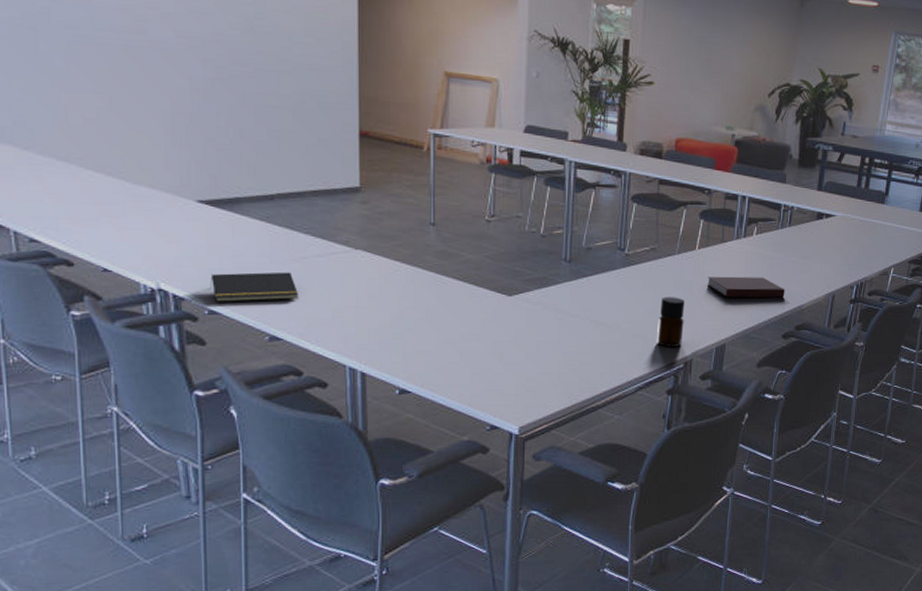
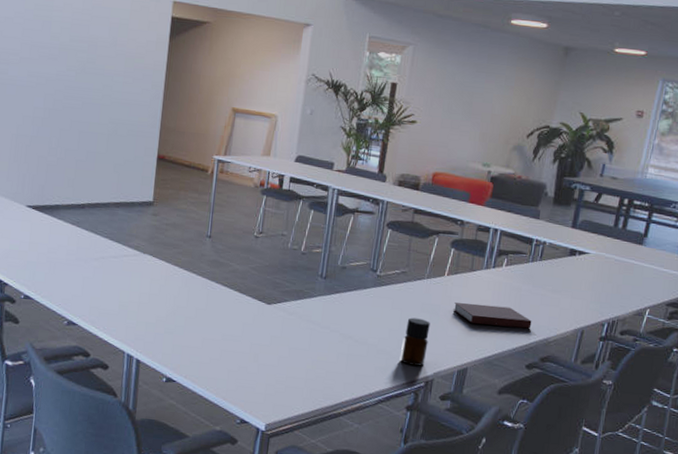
notepad: present [210,272,298,302] -> none [28,266,94,292]

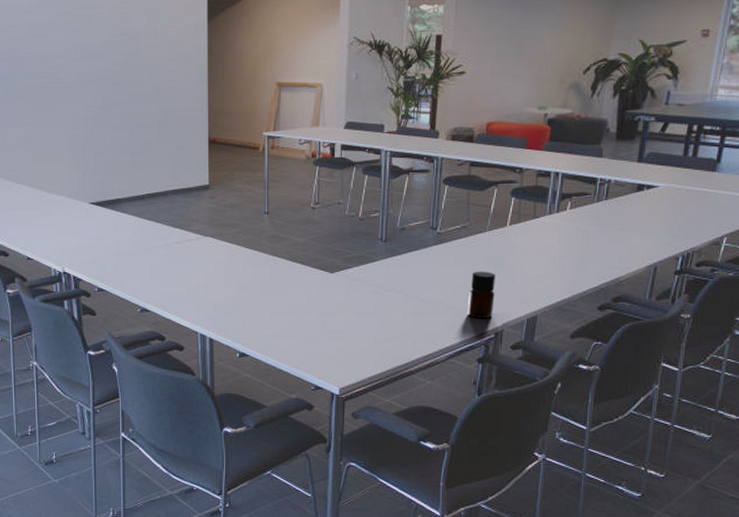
notebook: present [453,302,532,329] -> none [518,250,601,271]

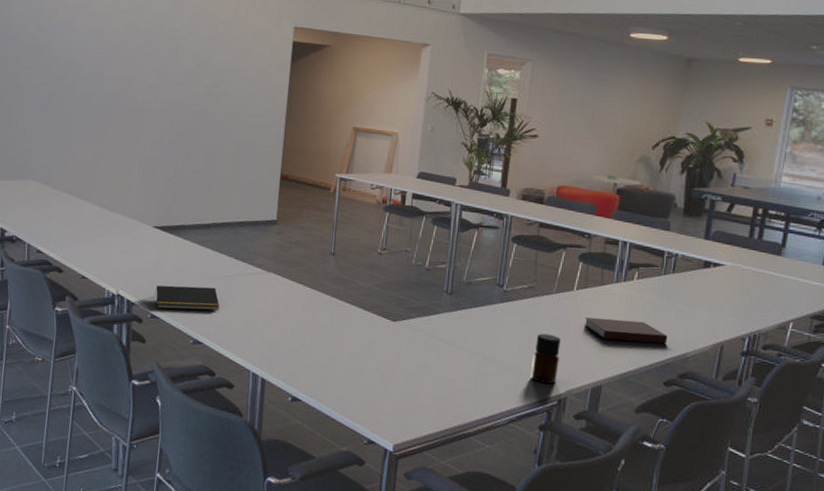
notepad: none [99,256,162,282] -> present [154,285,219,311]
notebook: none [518,250,601,271] -> present [584,317,668,344]

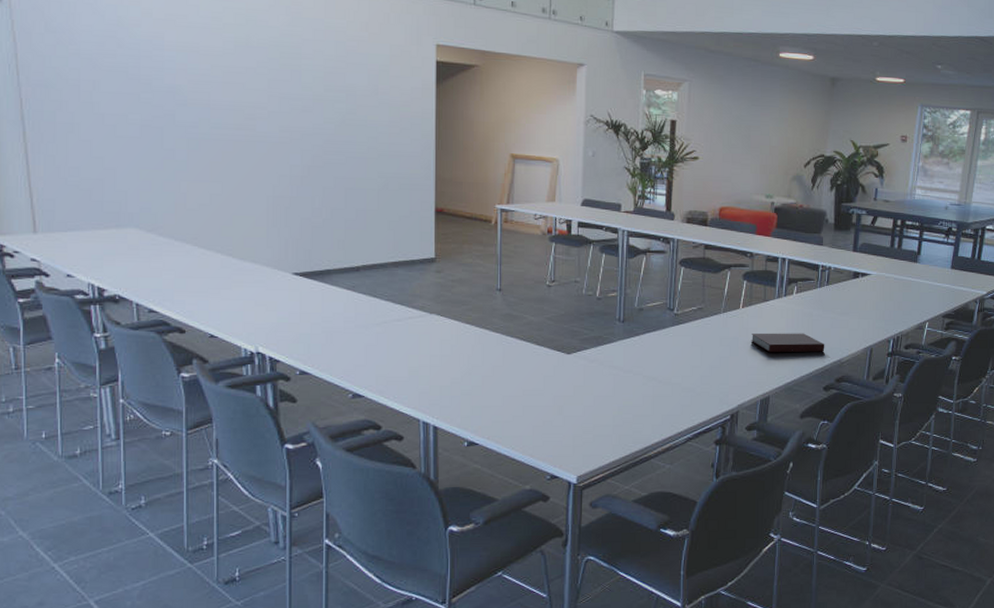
notepad: present [154,285,219,311] -> none [302,335,379,363]
bottle: present [530,333,561,384] -> none [704,353,730,400]

